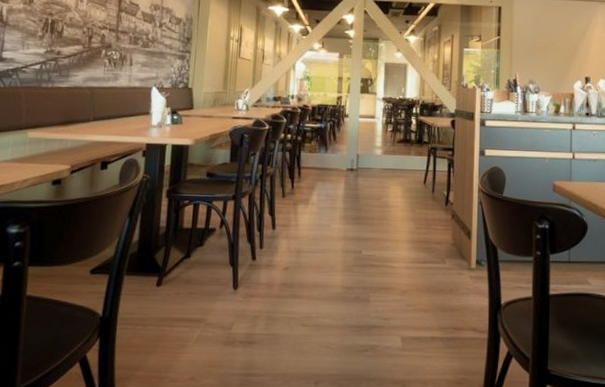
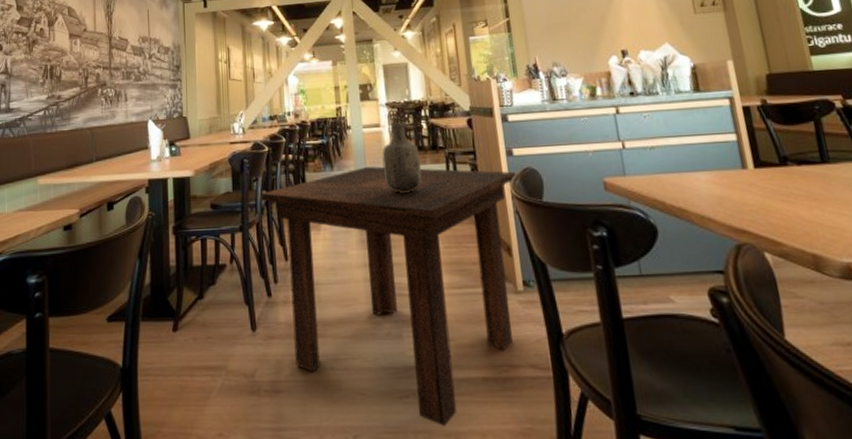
dining table: none [256,153,484,375] -> present [261,166,516,426]
vase: none [372,116,406,178] -> present [382,122,422,193]

